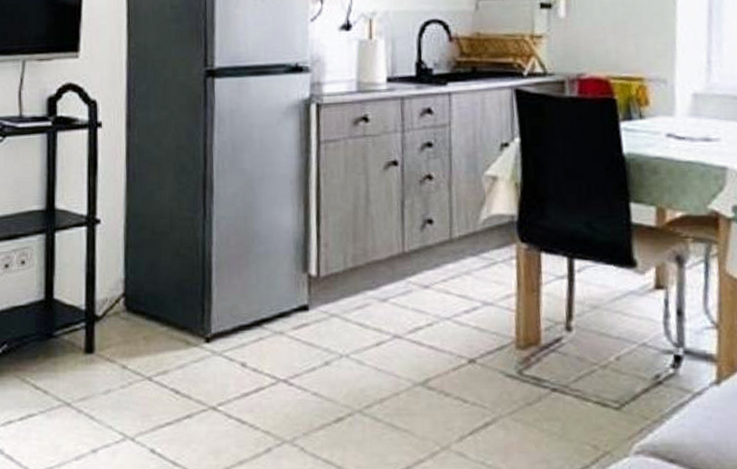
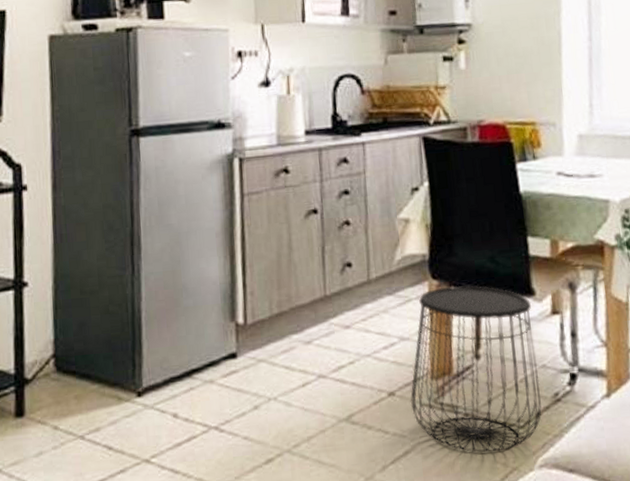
side table: none [492,251,640,433] -> present [410,285,542,453]

